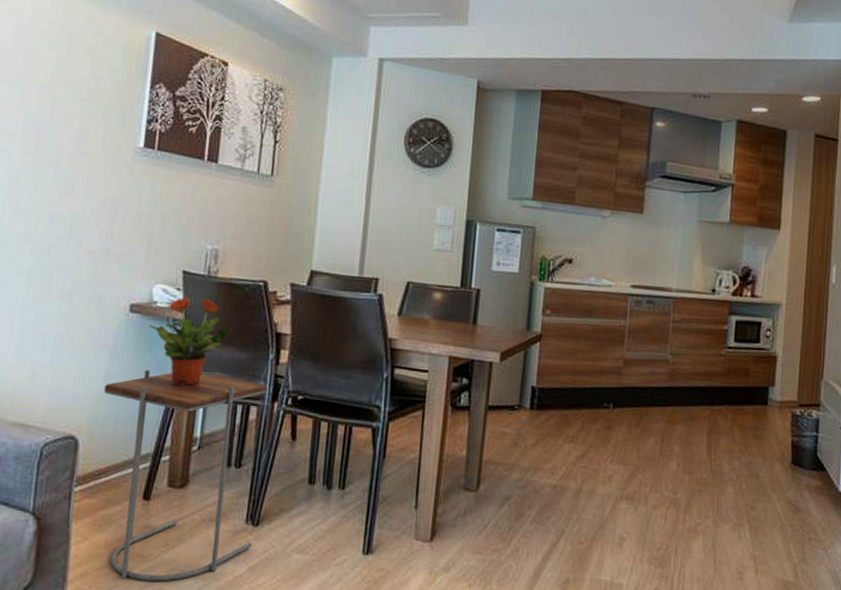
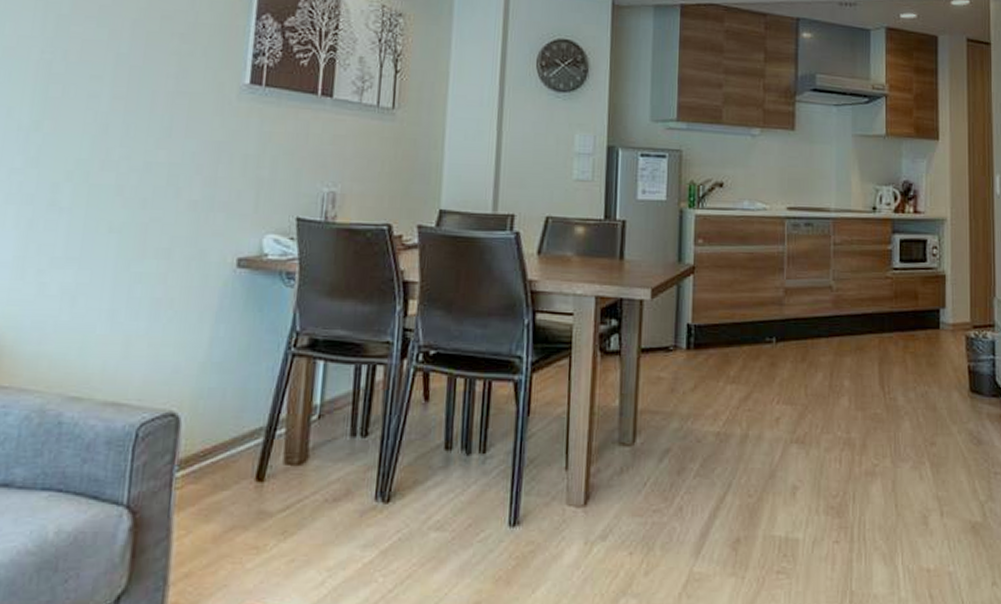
side table: present [104,369,266,582] -> none [209,331,394,578]
potted plant: present [148,296,234,386] -> none [259,246,356,348]

